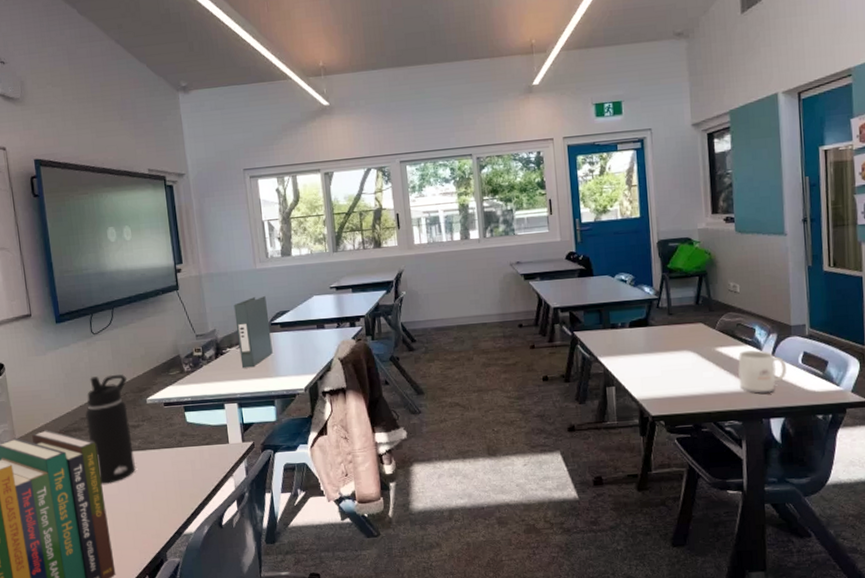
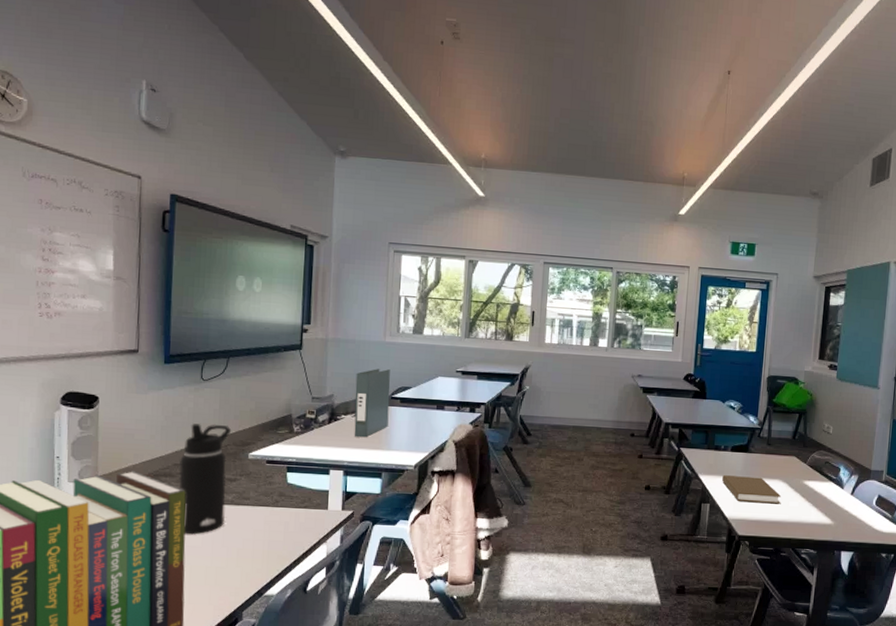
book: none [624,351,693,380] -> present [722,474,782,504]
mug: present [738,350,786,394] -> none [819,487,862,528]

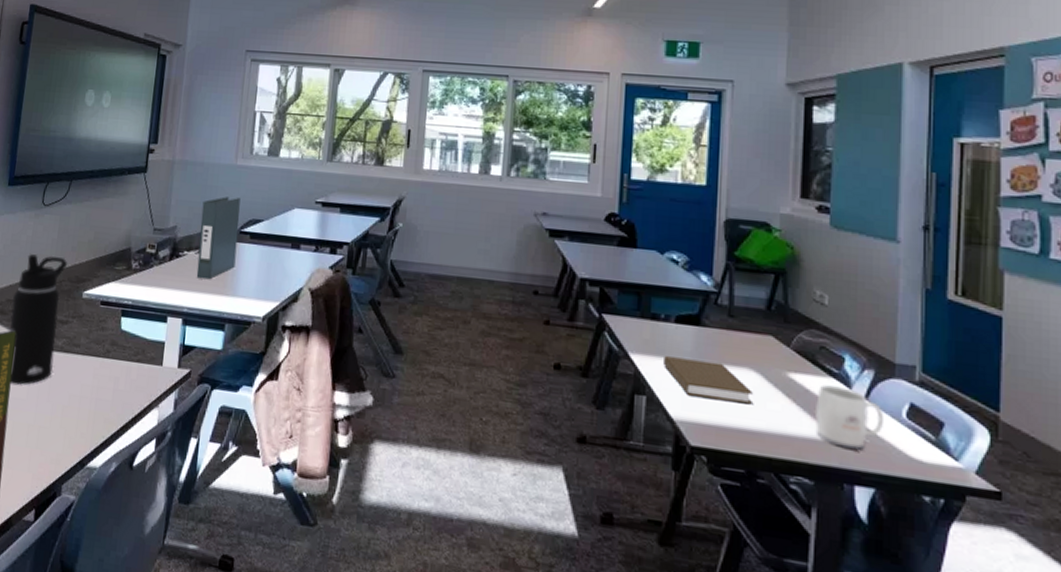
mug: none [819,487,862,528] -> present [815,384,883,450]

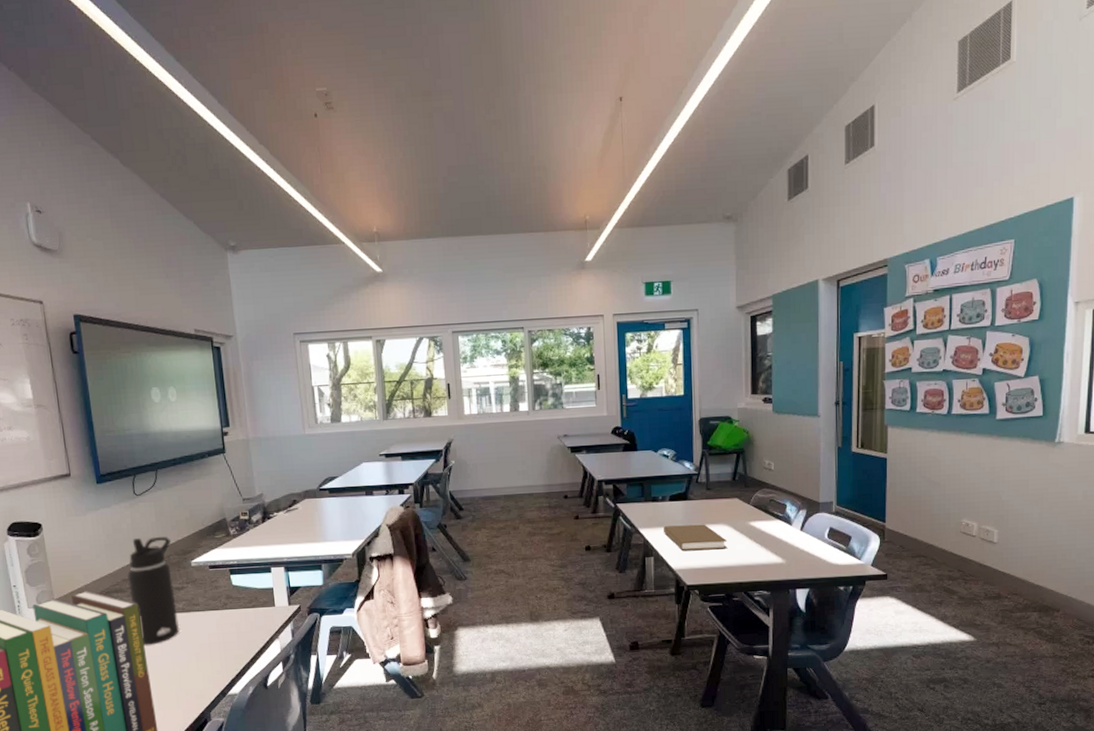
binder: present [196,196,241,280] -> none [282,462,321,533]
mug: present [815,384,883,450] -> none [769,525,813,566]

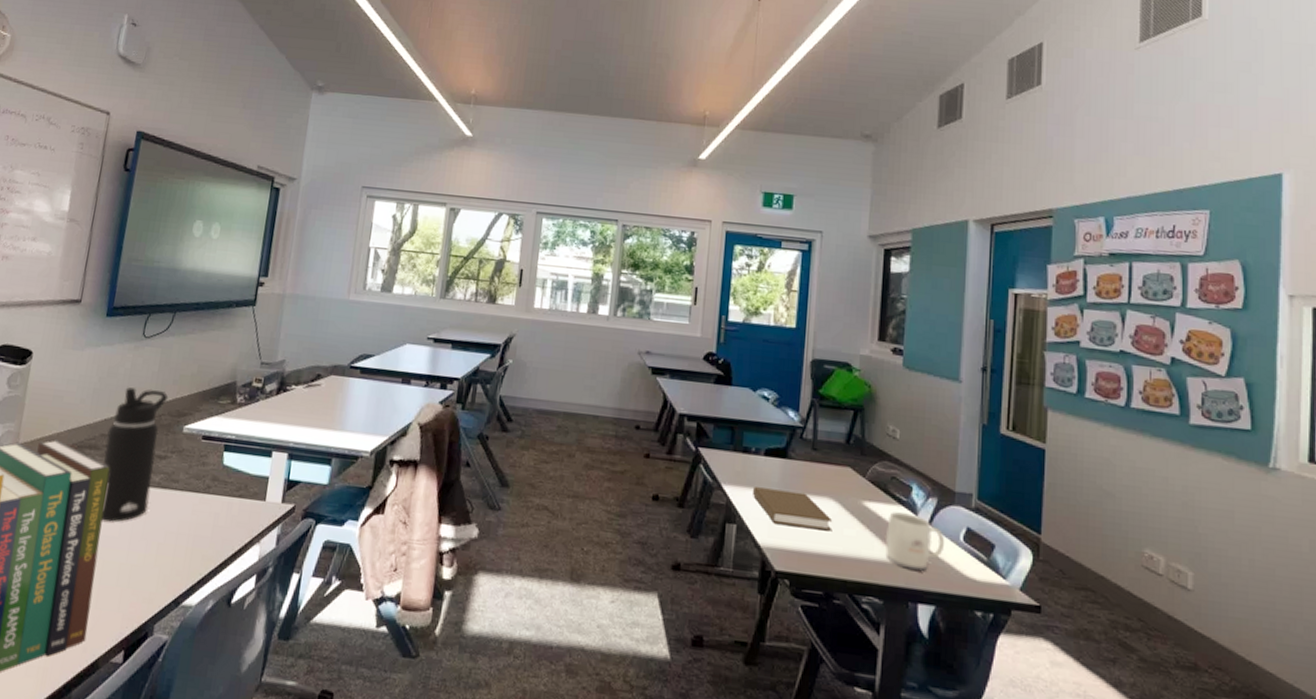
mug: none [769,525,813,566] -> present [885,512,944,571]

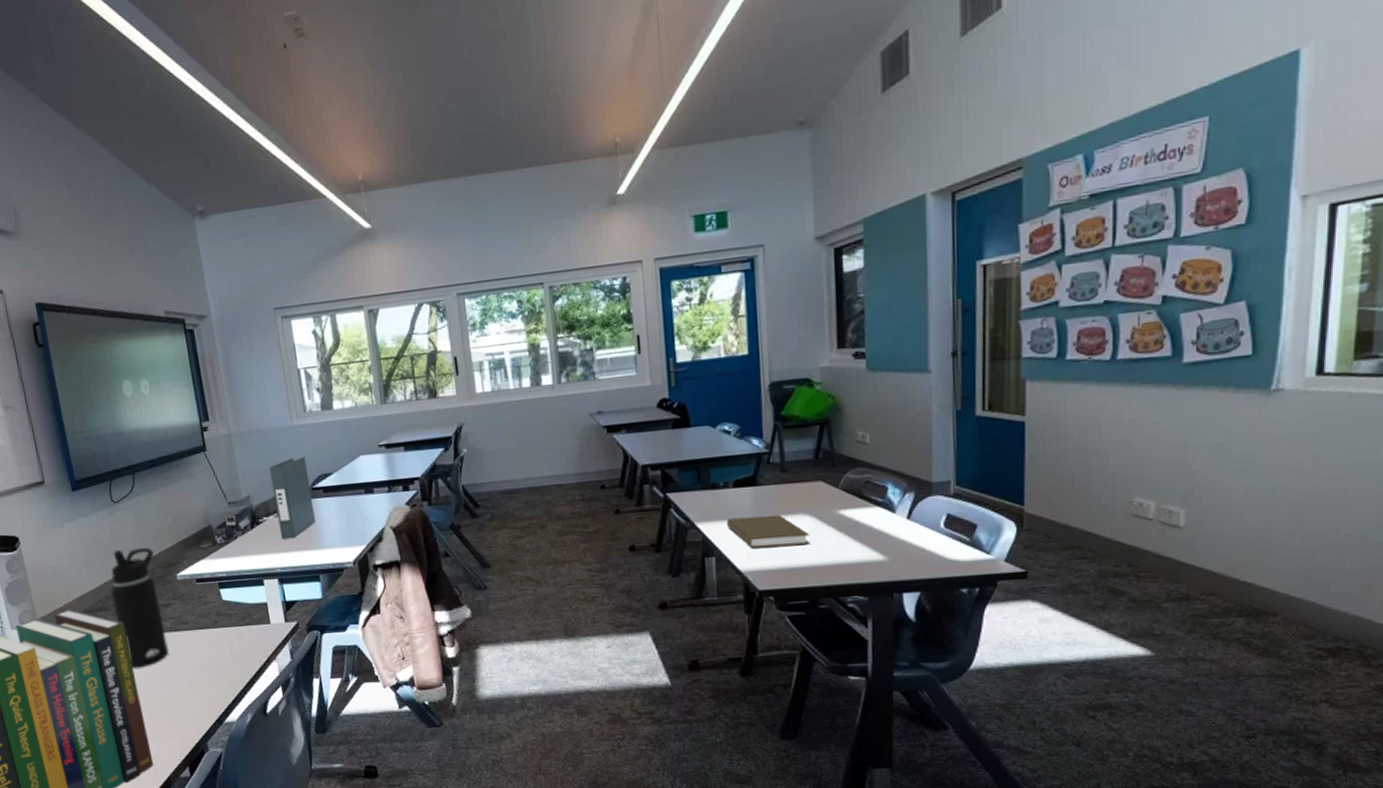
binder: none [303,331,352,414] -> present [269,457,316,540]
mug: present [885,512,944,571] -> none [865,512,925,564]

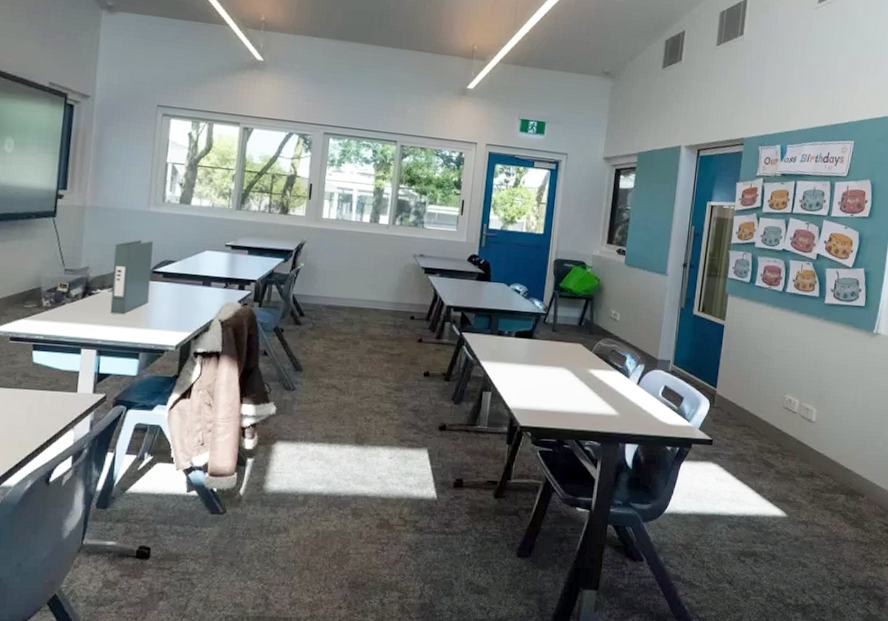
book: present [727,514,810,548] -> none [505,361,566,394]

